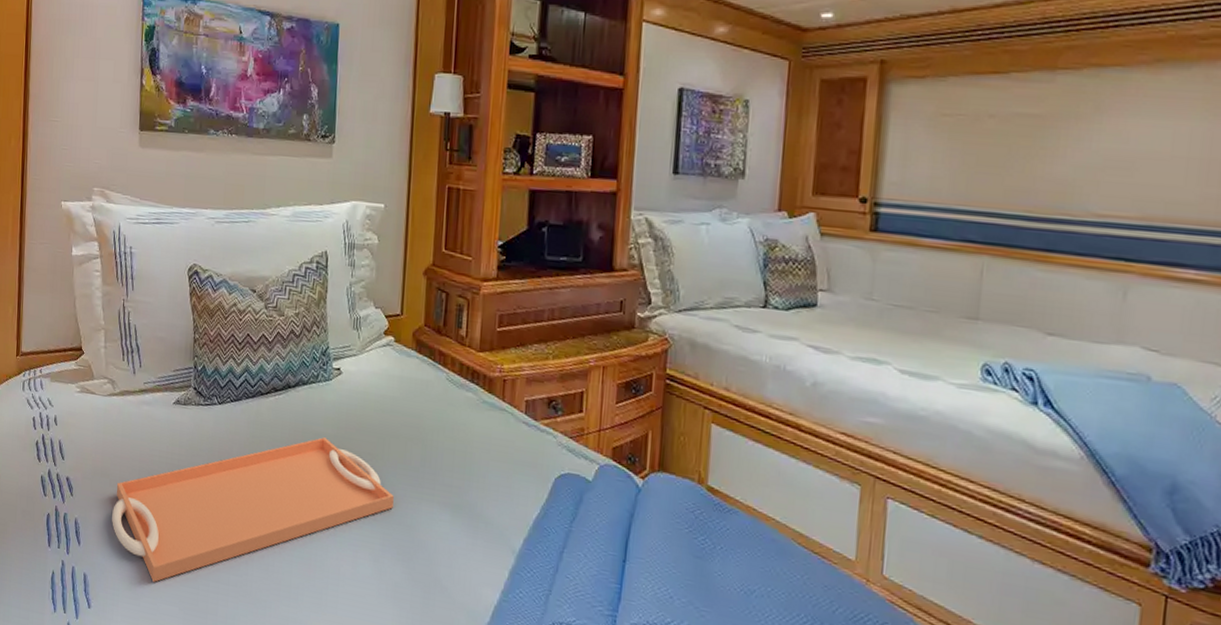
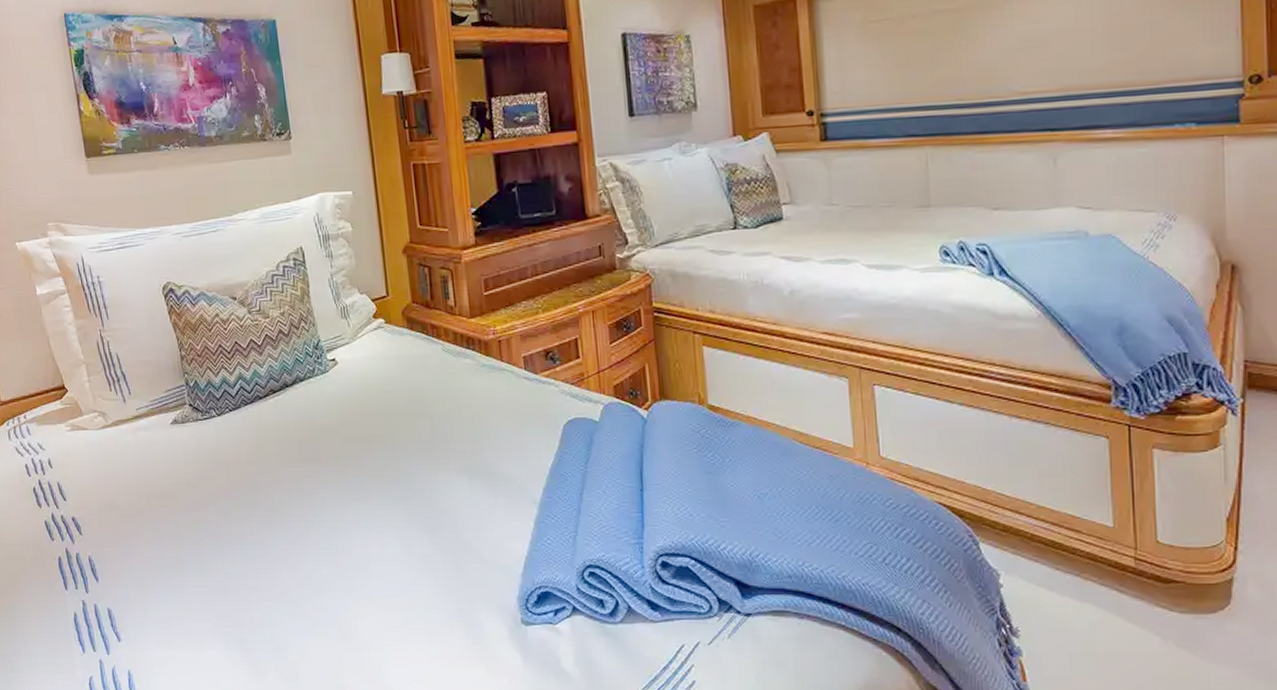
serving tray: present [112,437,394,582] -> none [125,429,411,602]

